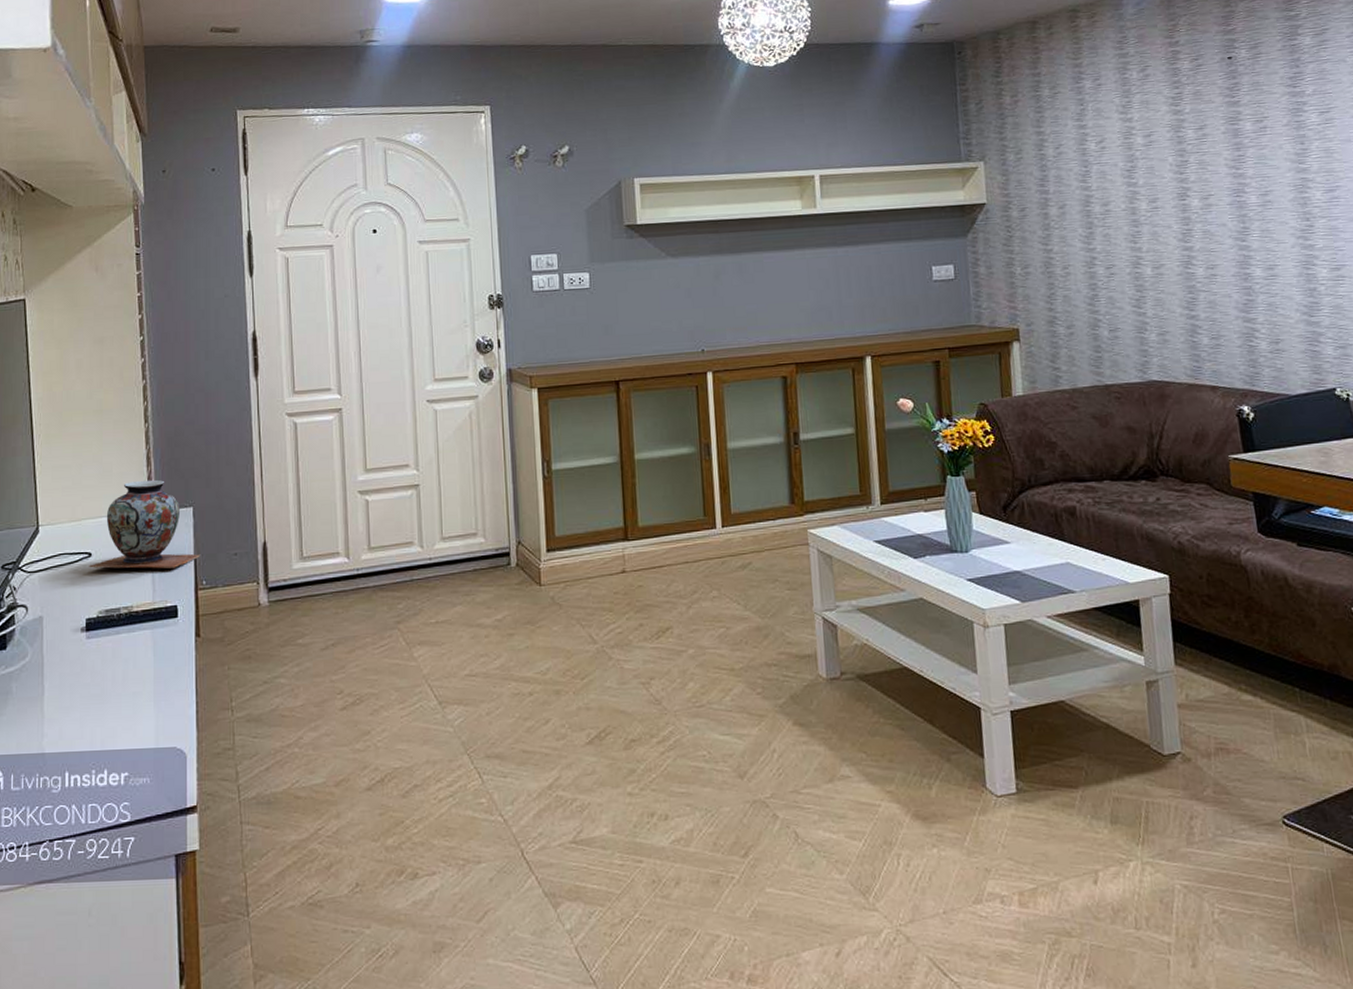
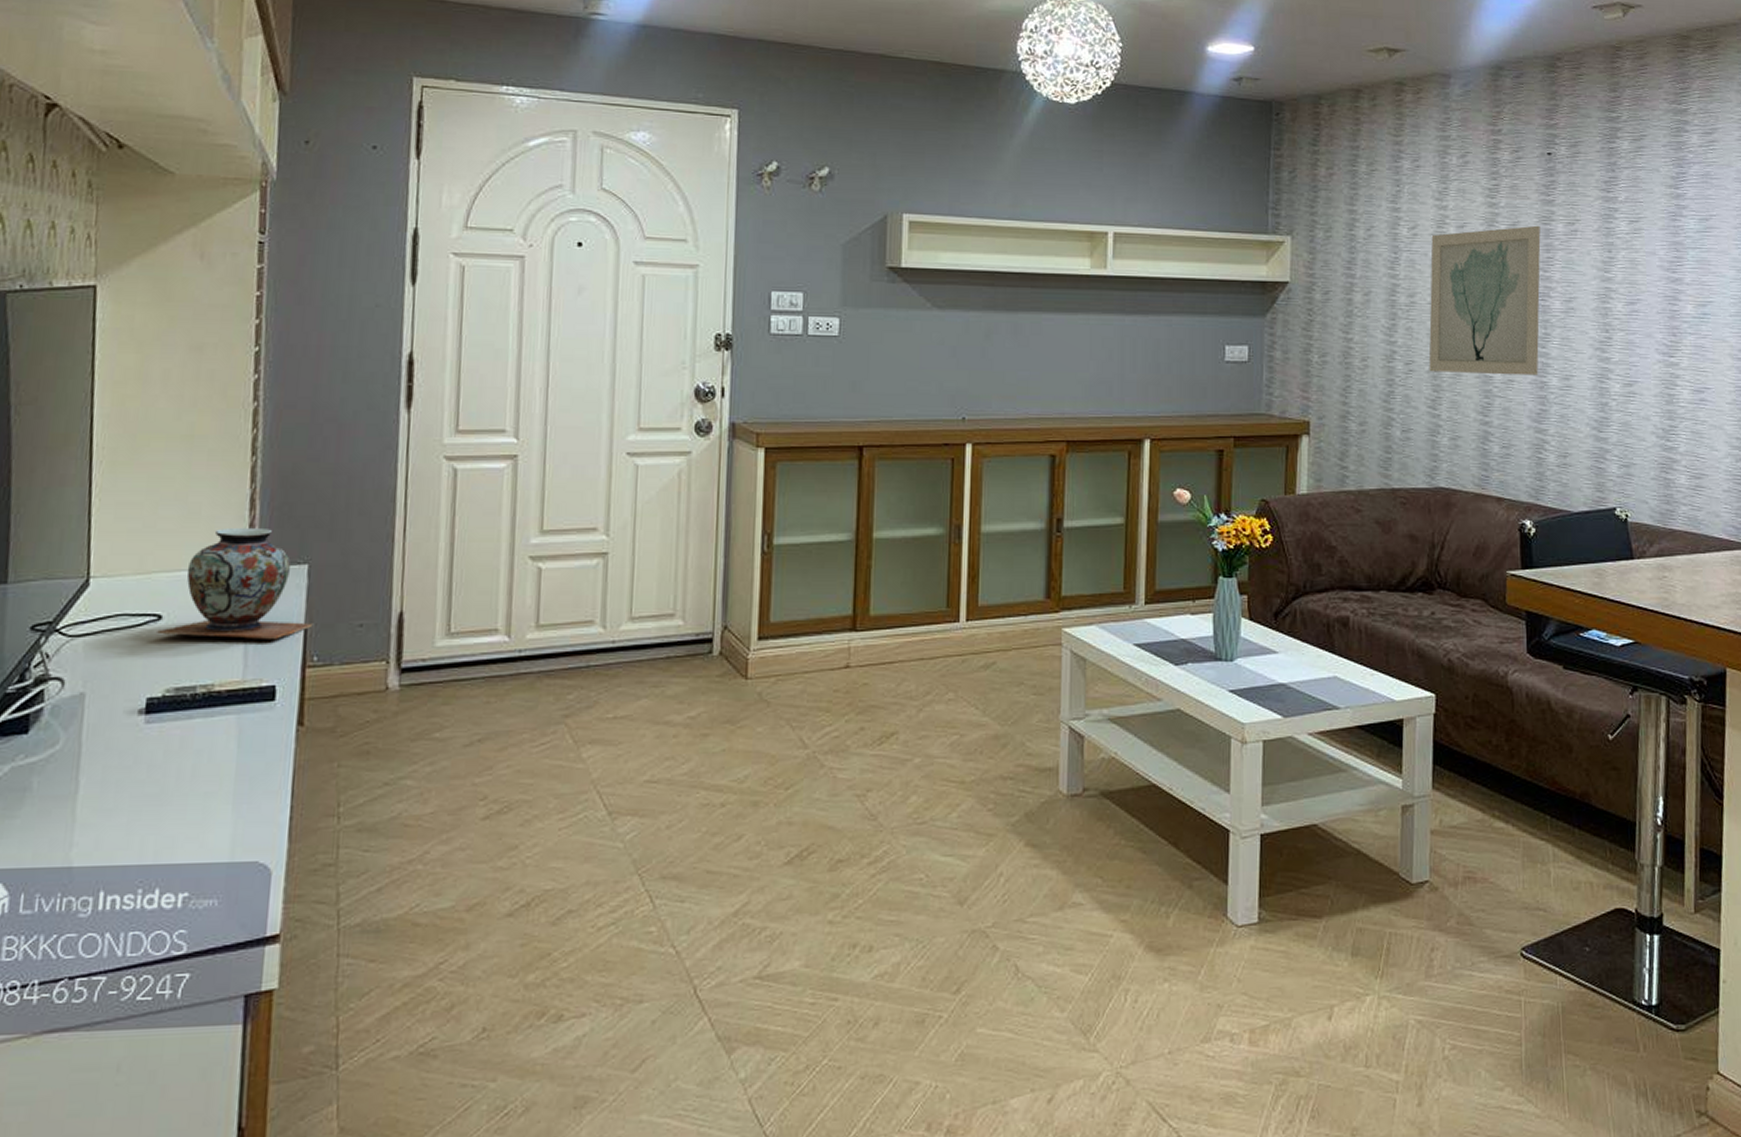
wall art: none [1119,126,1241,274] -> present [1429,225,1541,376]

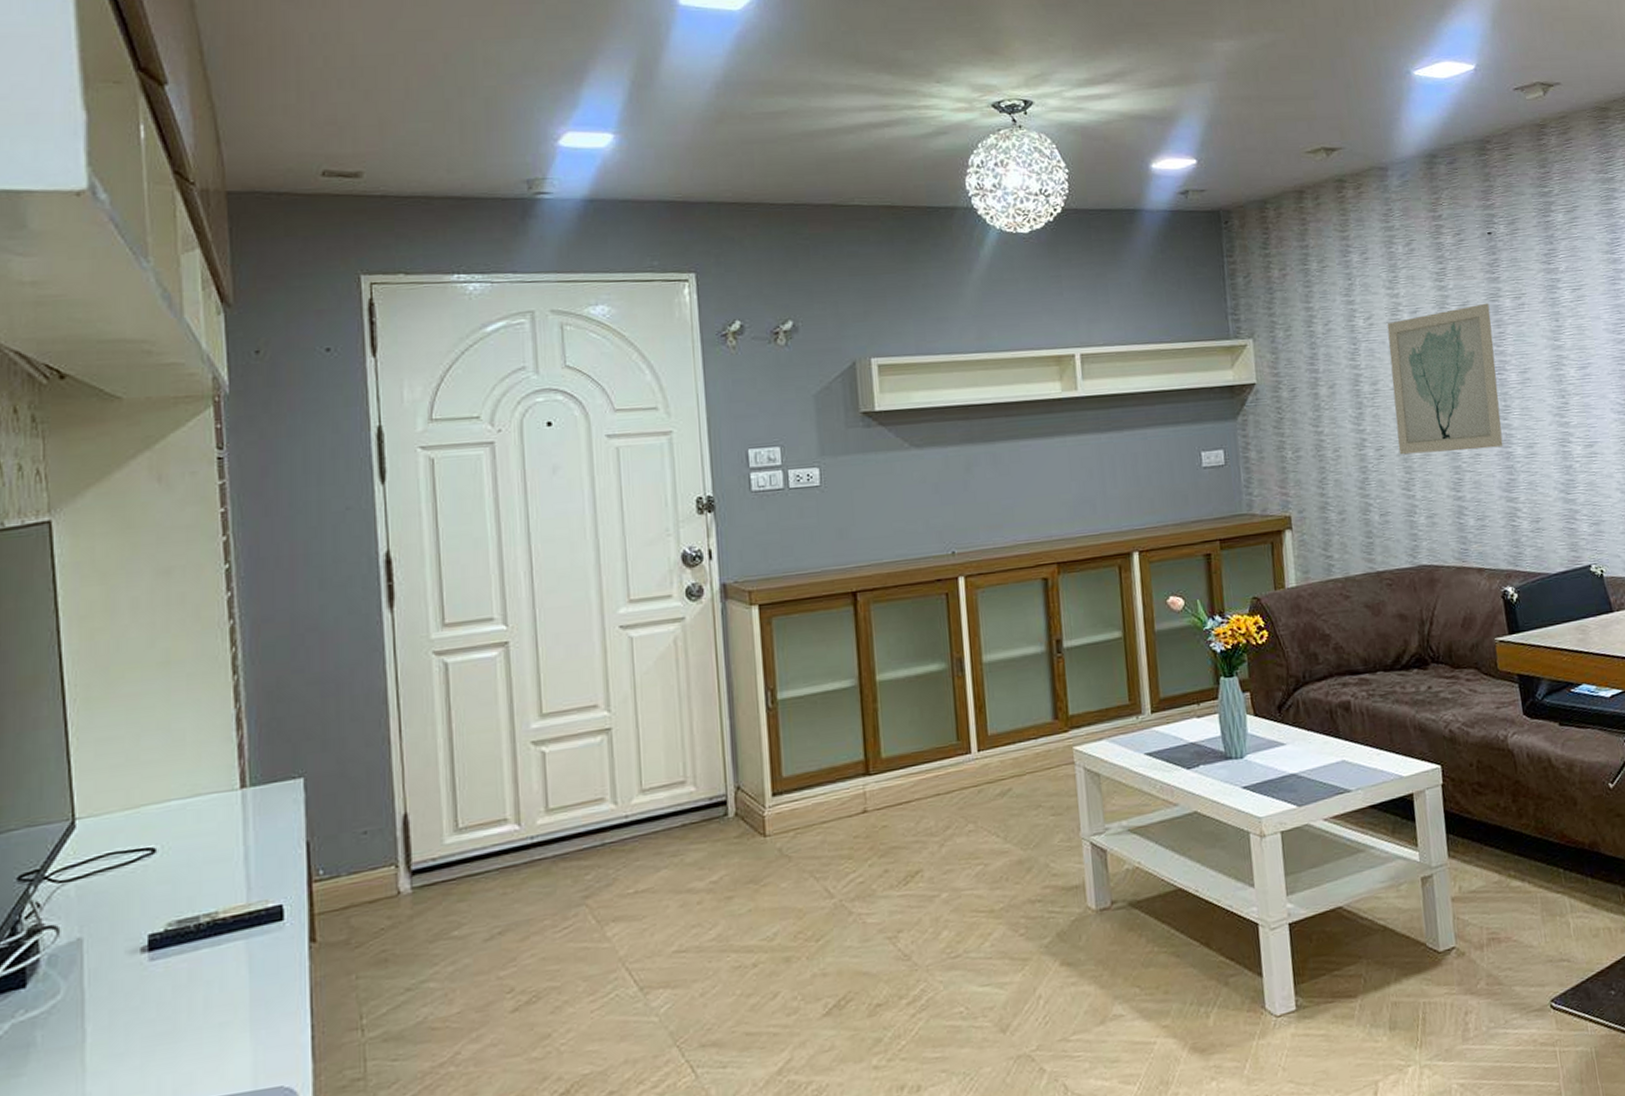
decorative vase: present [157,527,313,639] -> none [152,746,315,869]

